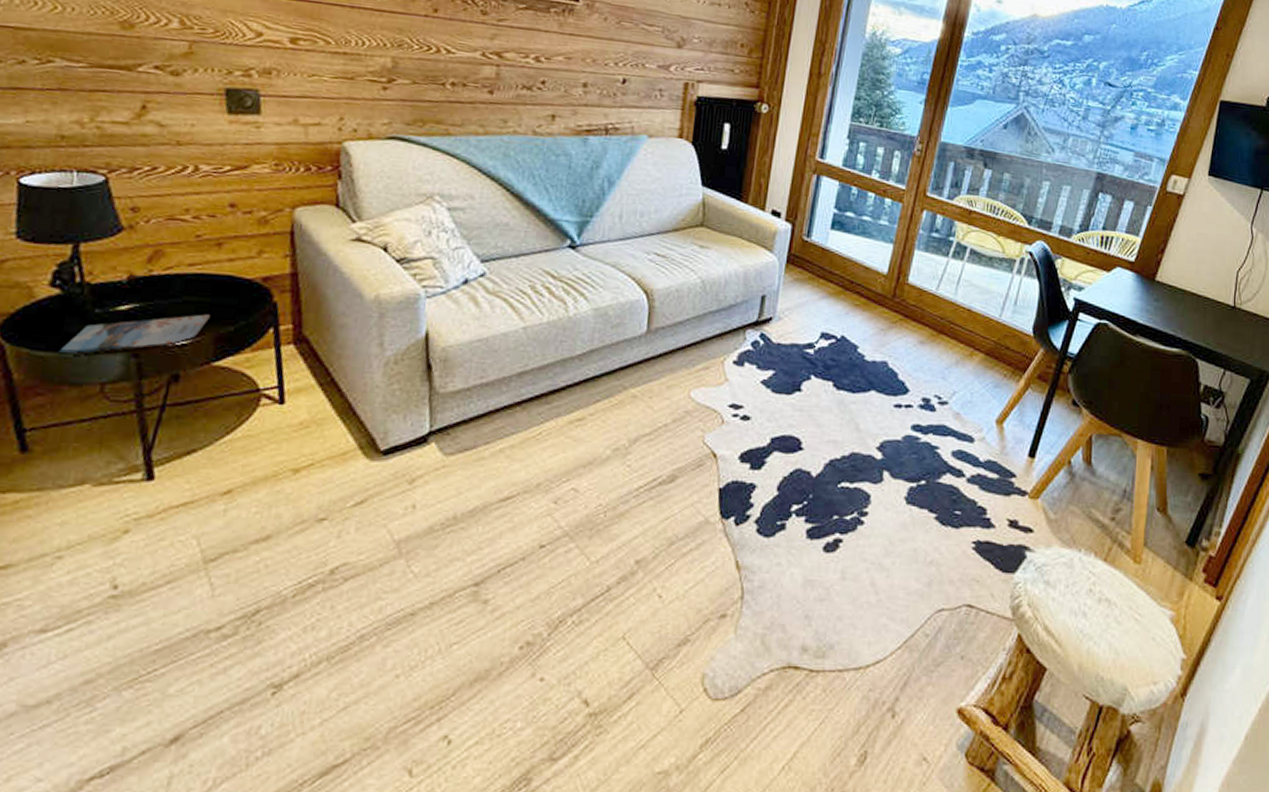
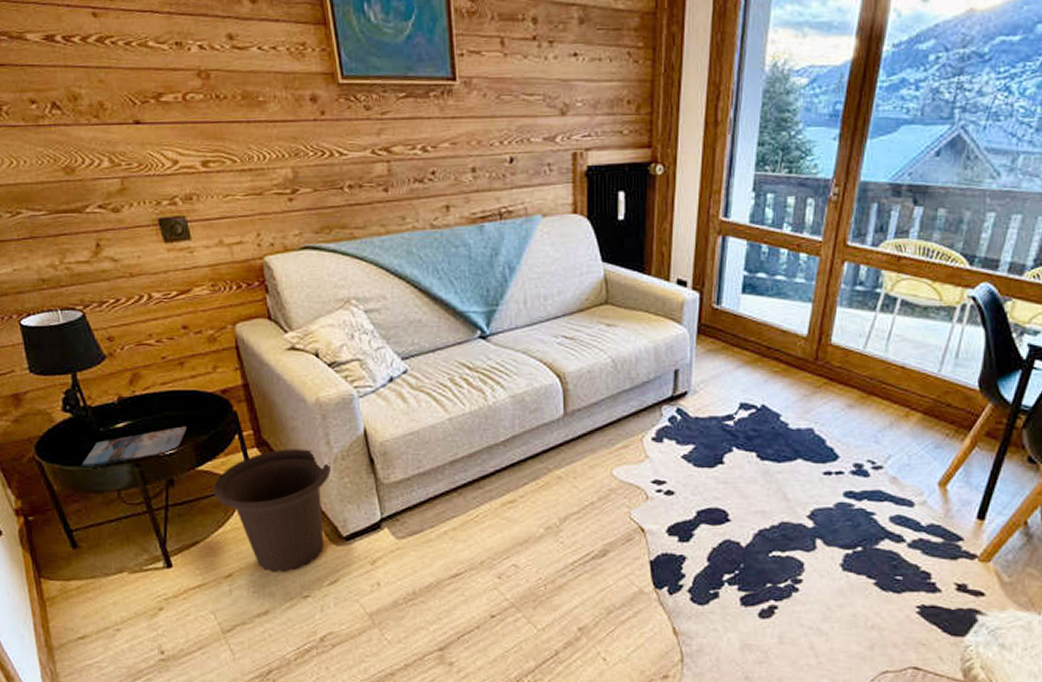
basket: none [228,347,381,490] -> present [213,449,332,572]

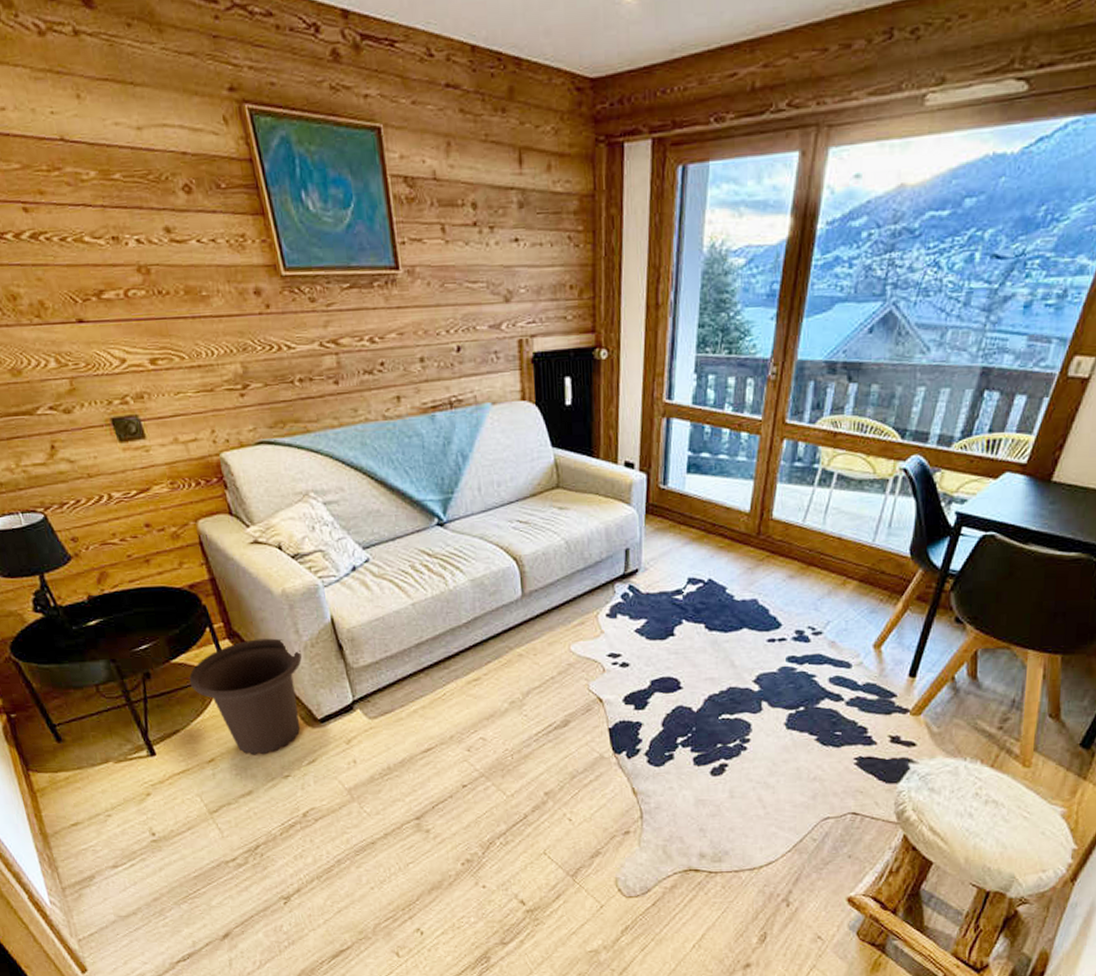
magazine: present [79,426,187,469] -> none [56,621,158,666]

